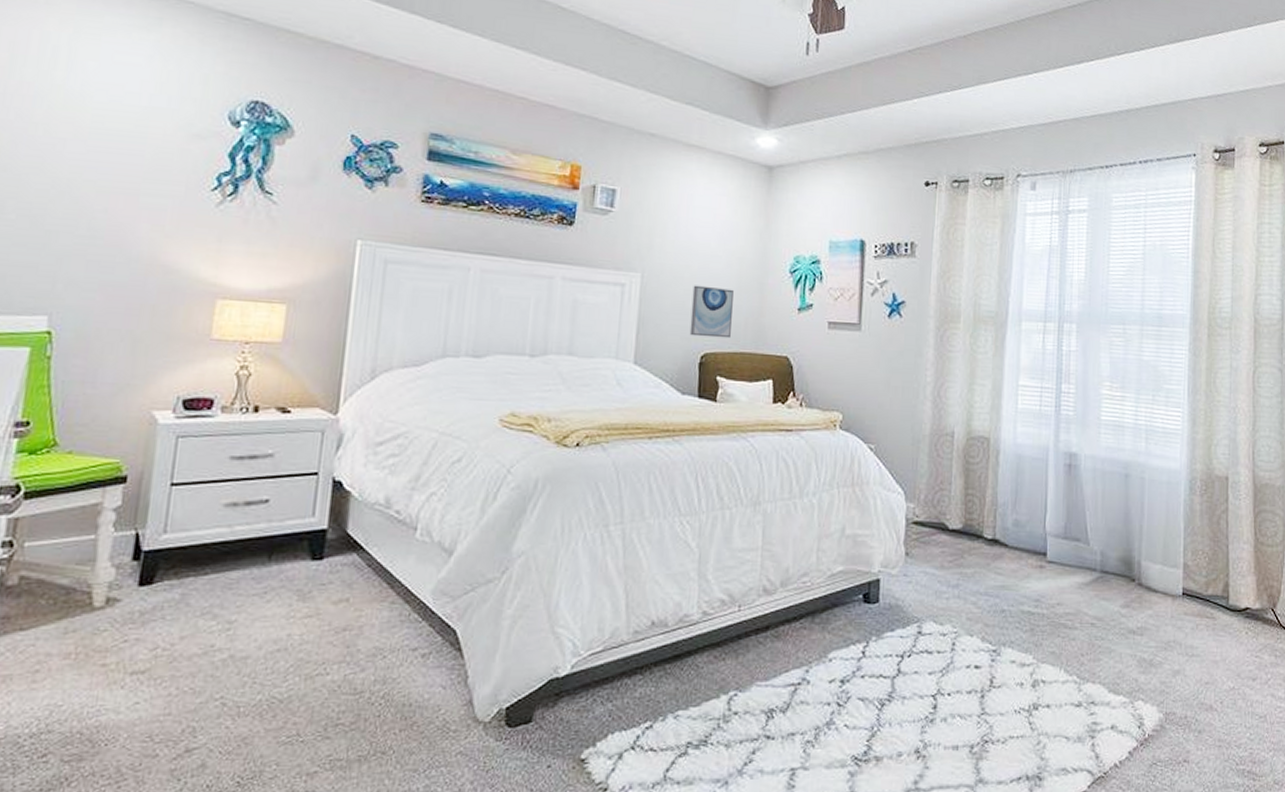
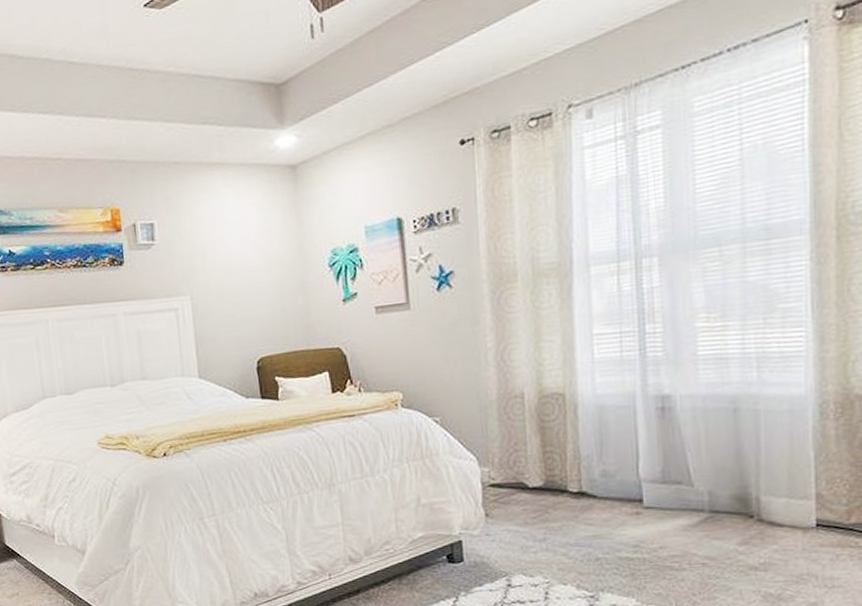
wall art: present [689,285,734,339] -> none [239,293,282,345]

